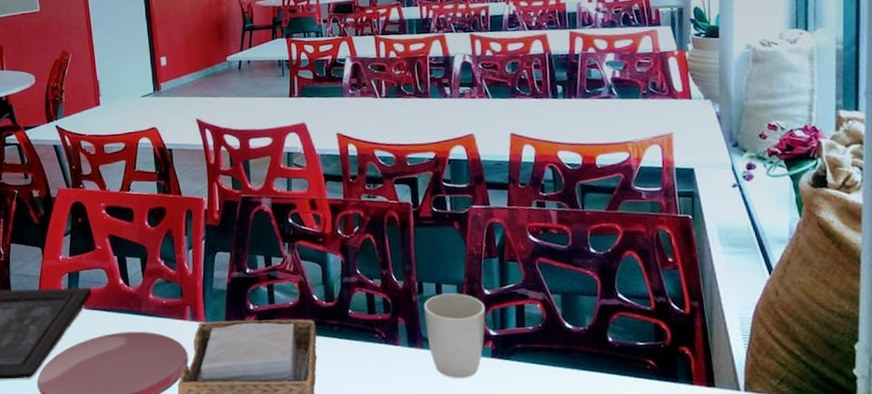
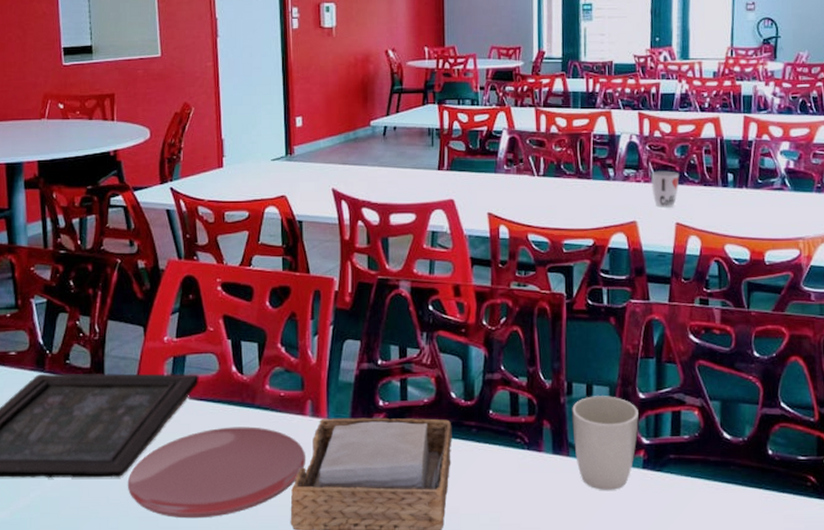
cup: none [485,86,512,121] -> present [651,171,680,209]

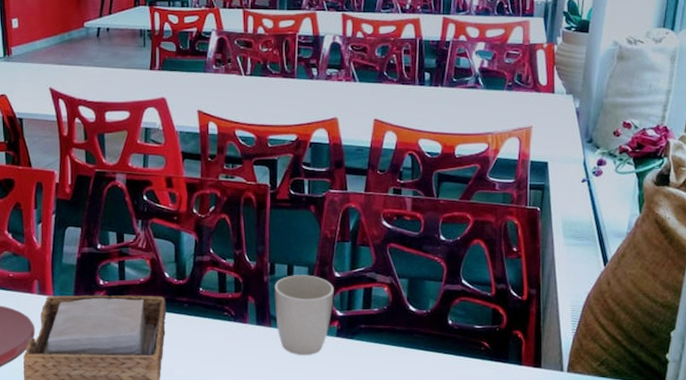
cup: present [651,171,680,209] -> none [352,70,379,106]

